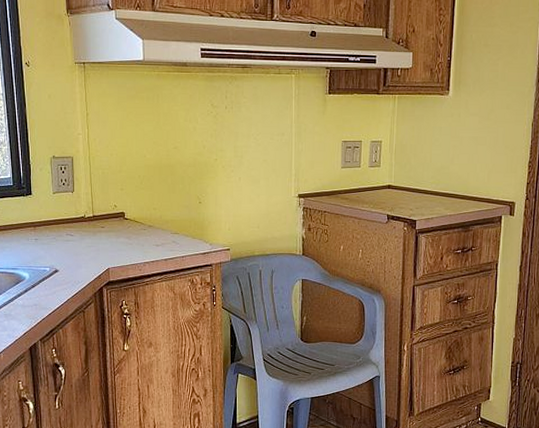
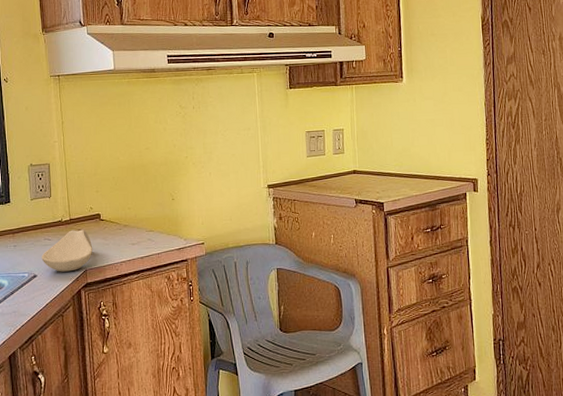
spoon rest: none [63,227,116,269] -> present [41,229,93,272]

